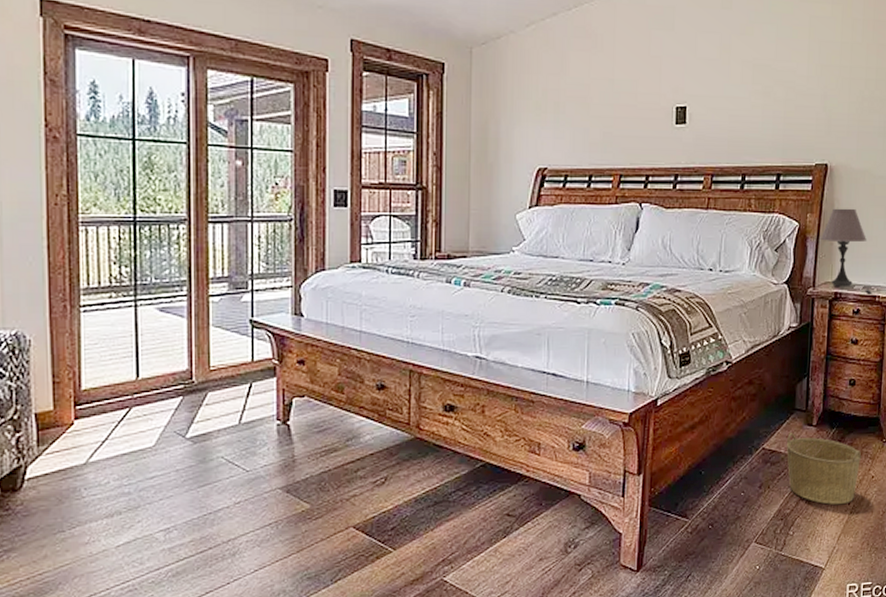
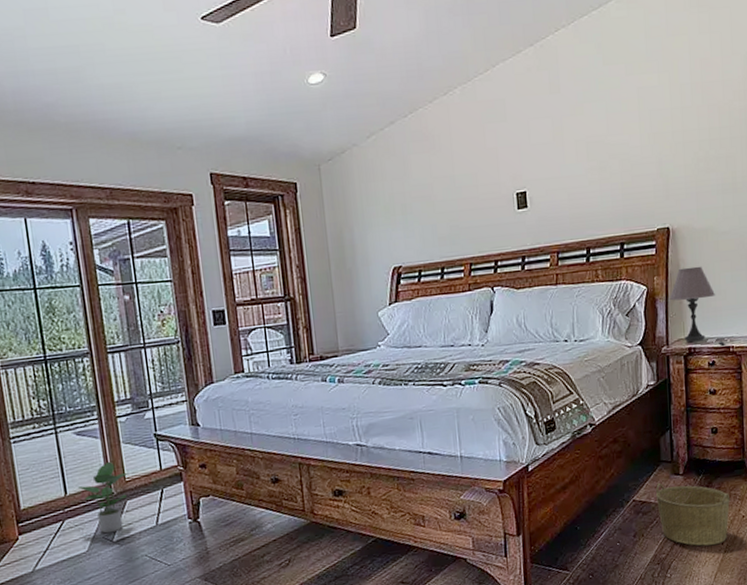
potted plant: none [152,345,215,428] -> present [77,461,130,534]

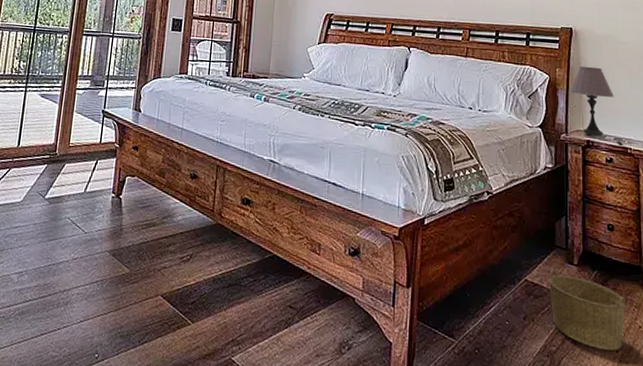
potted plant: present [77,461,130,534] -> none [29,125,74,190]

